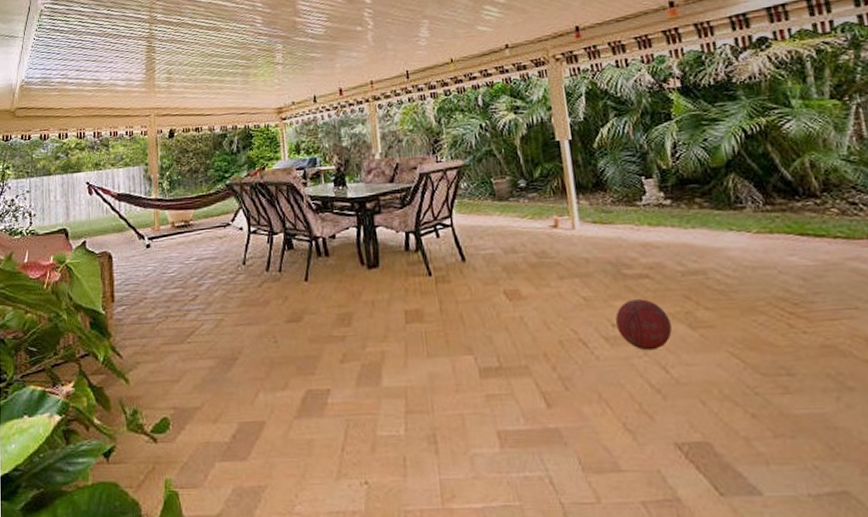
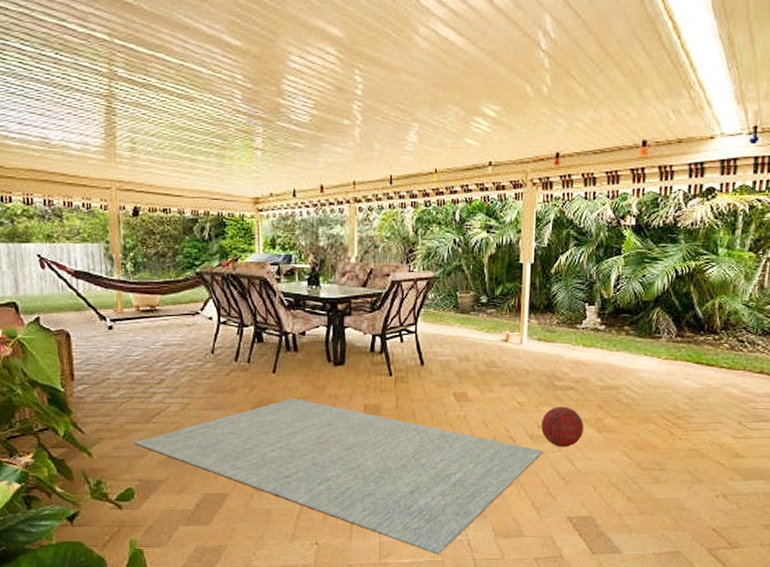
rug: none [169,308,625,498] -> present [133,398,543,555]

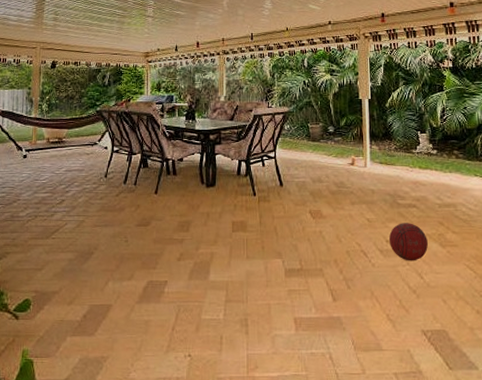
rug: present [133,398,543,555] -> none [34,216,393,369]

